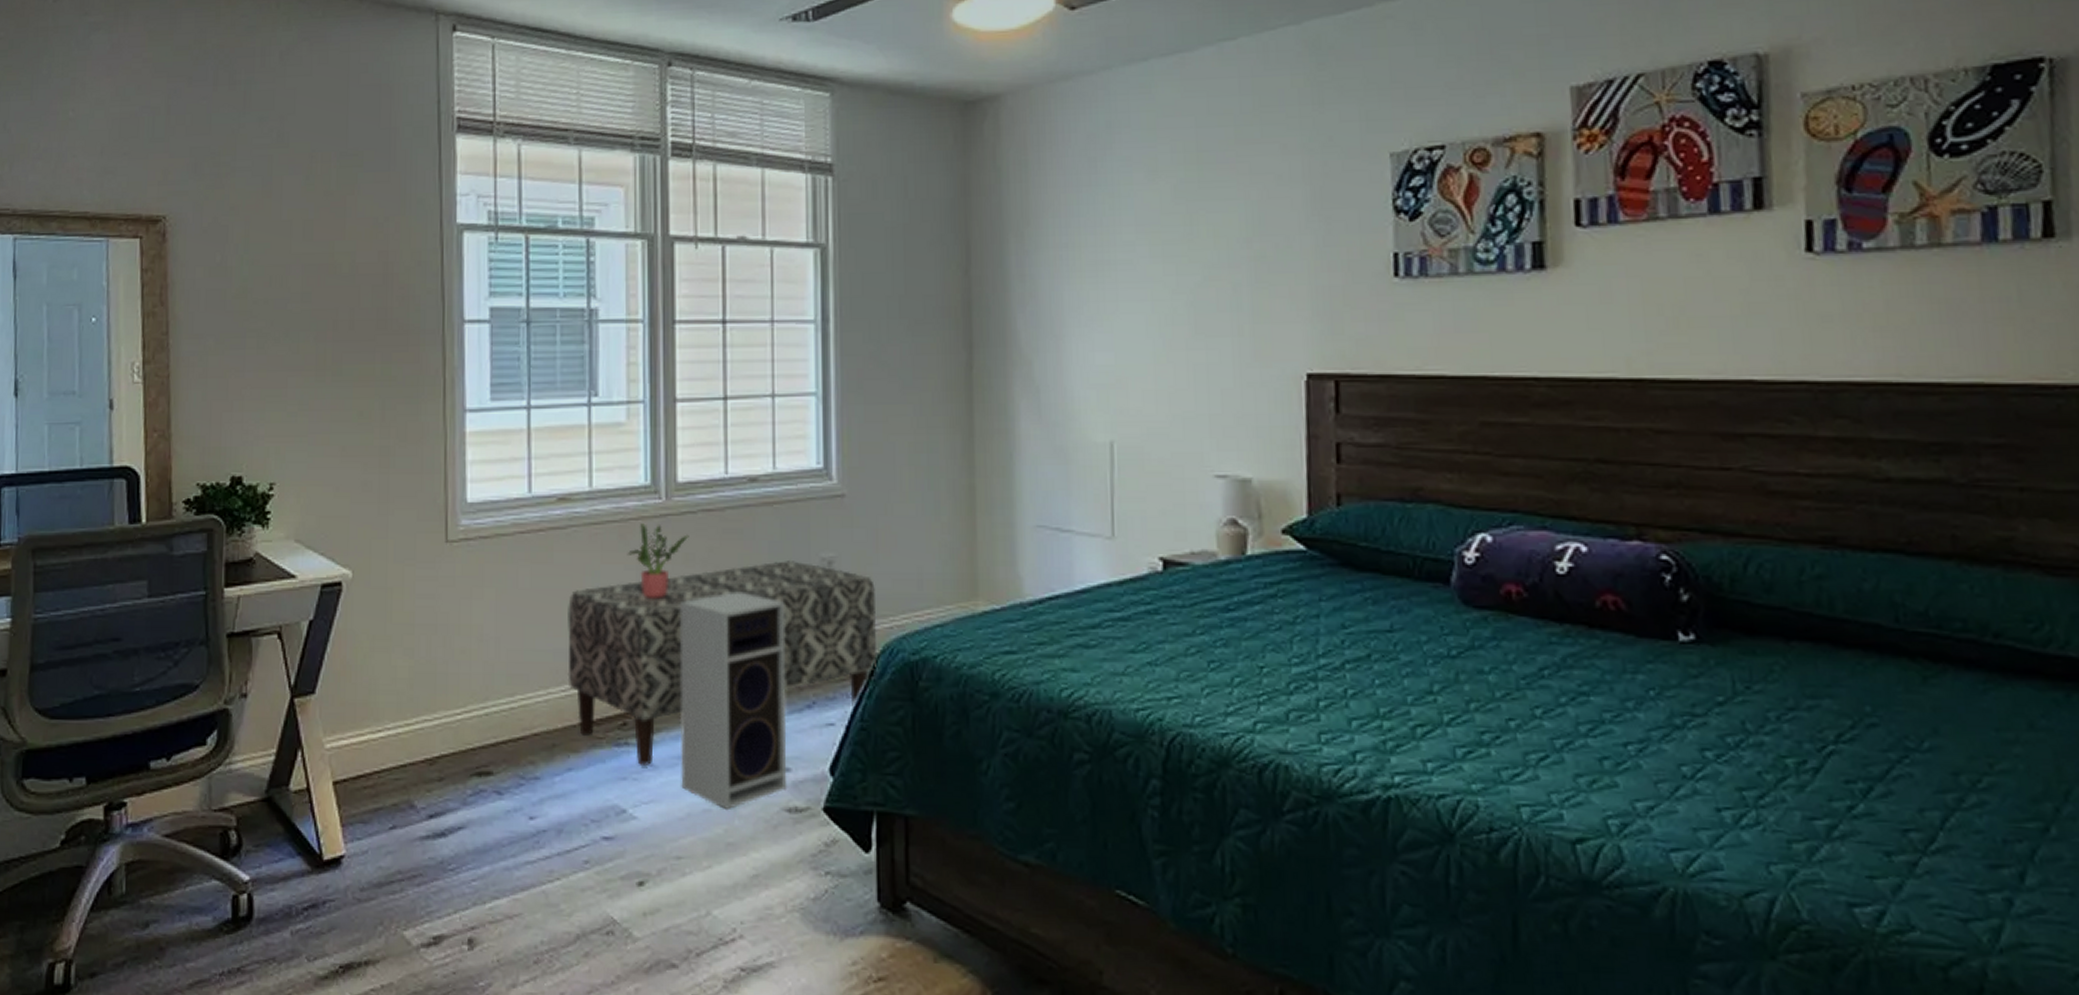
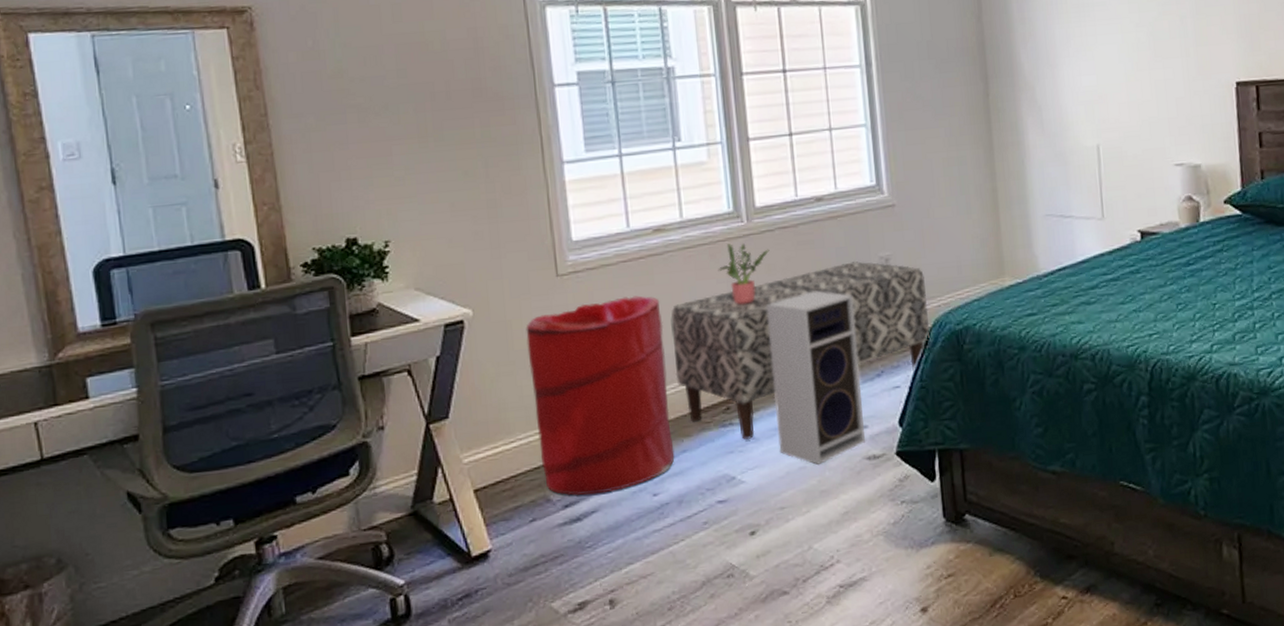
laundry hamper: none [406,574,559,807] -> present [526,295,675,496]

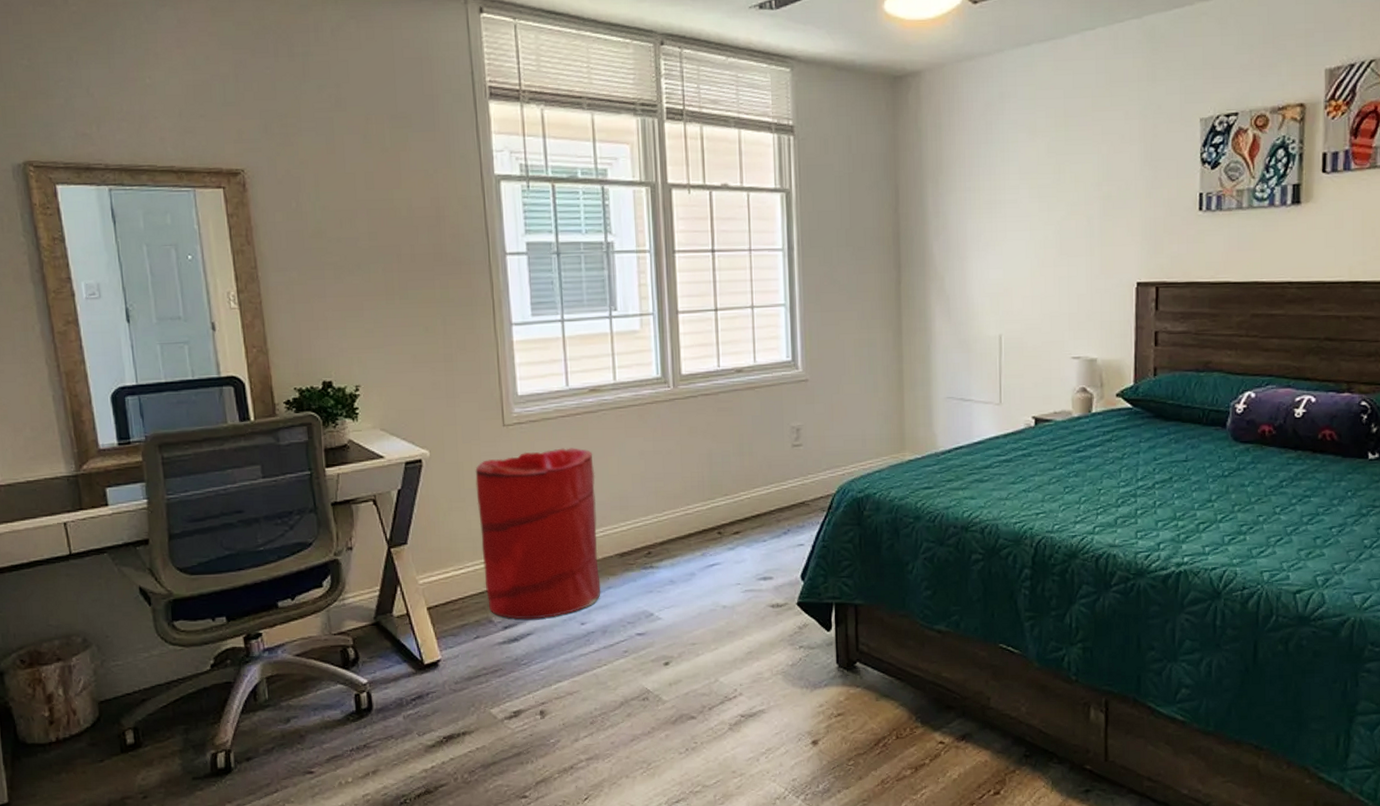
bench: present [670,260,930,440] -> none [602,428,834,581]
potted plant: present [718,243,770,305] -> none [645,406,692,461]
speaker: present [767,290,865,466] -> none [688,453,770,609]

